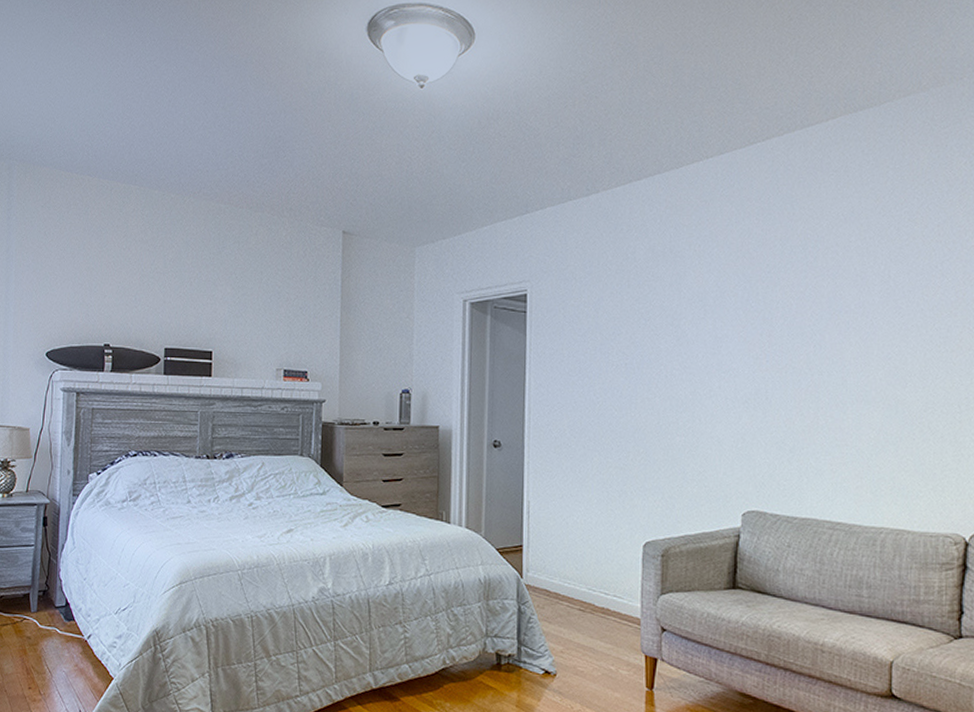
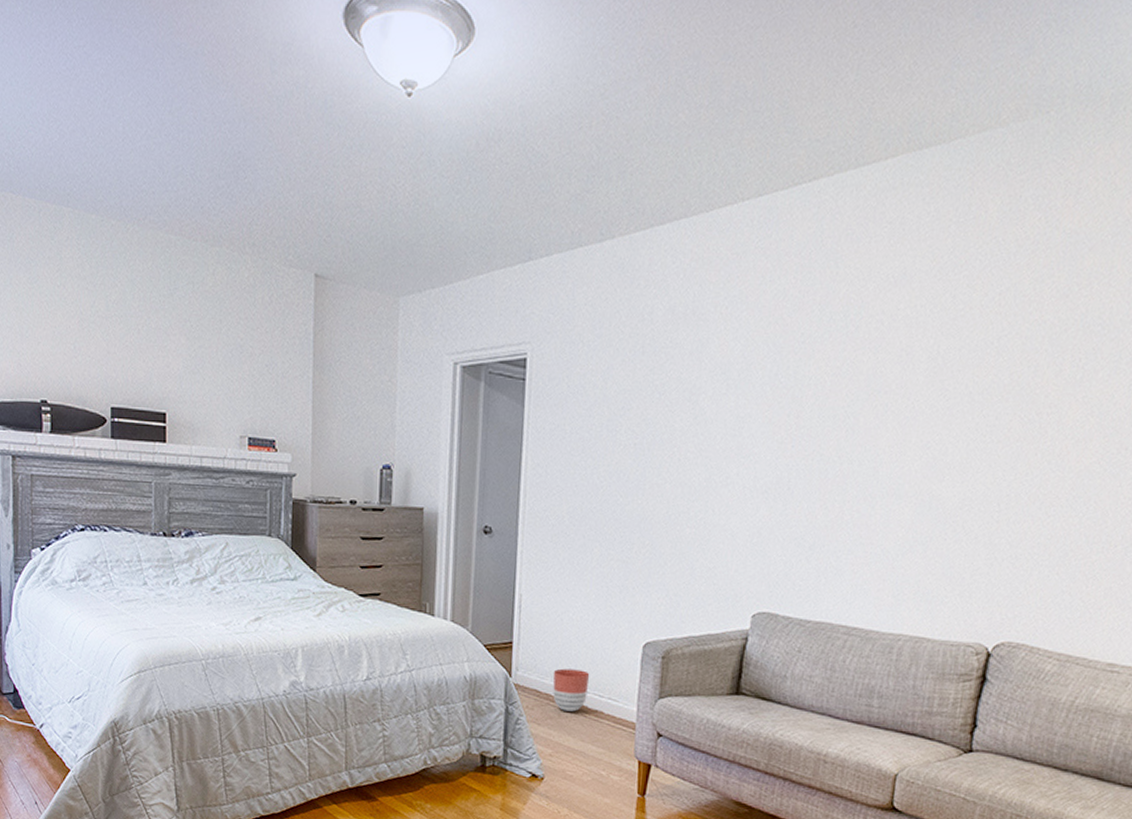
planter: none [561,569,596,610] -> present [553,668,590,712]

